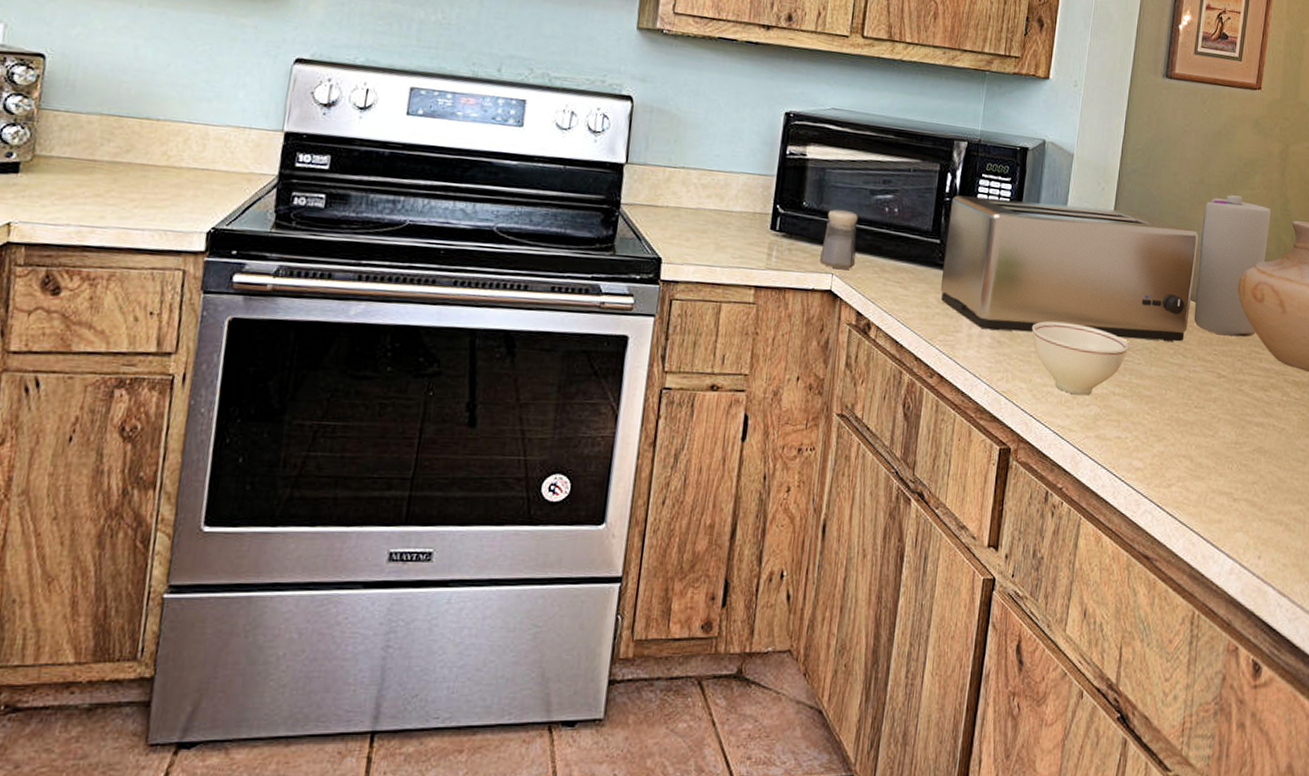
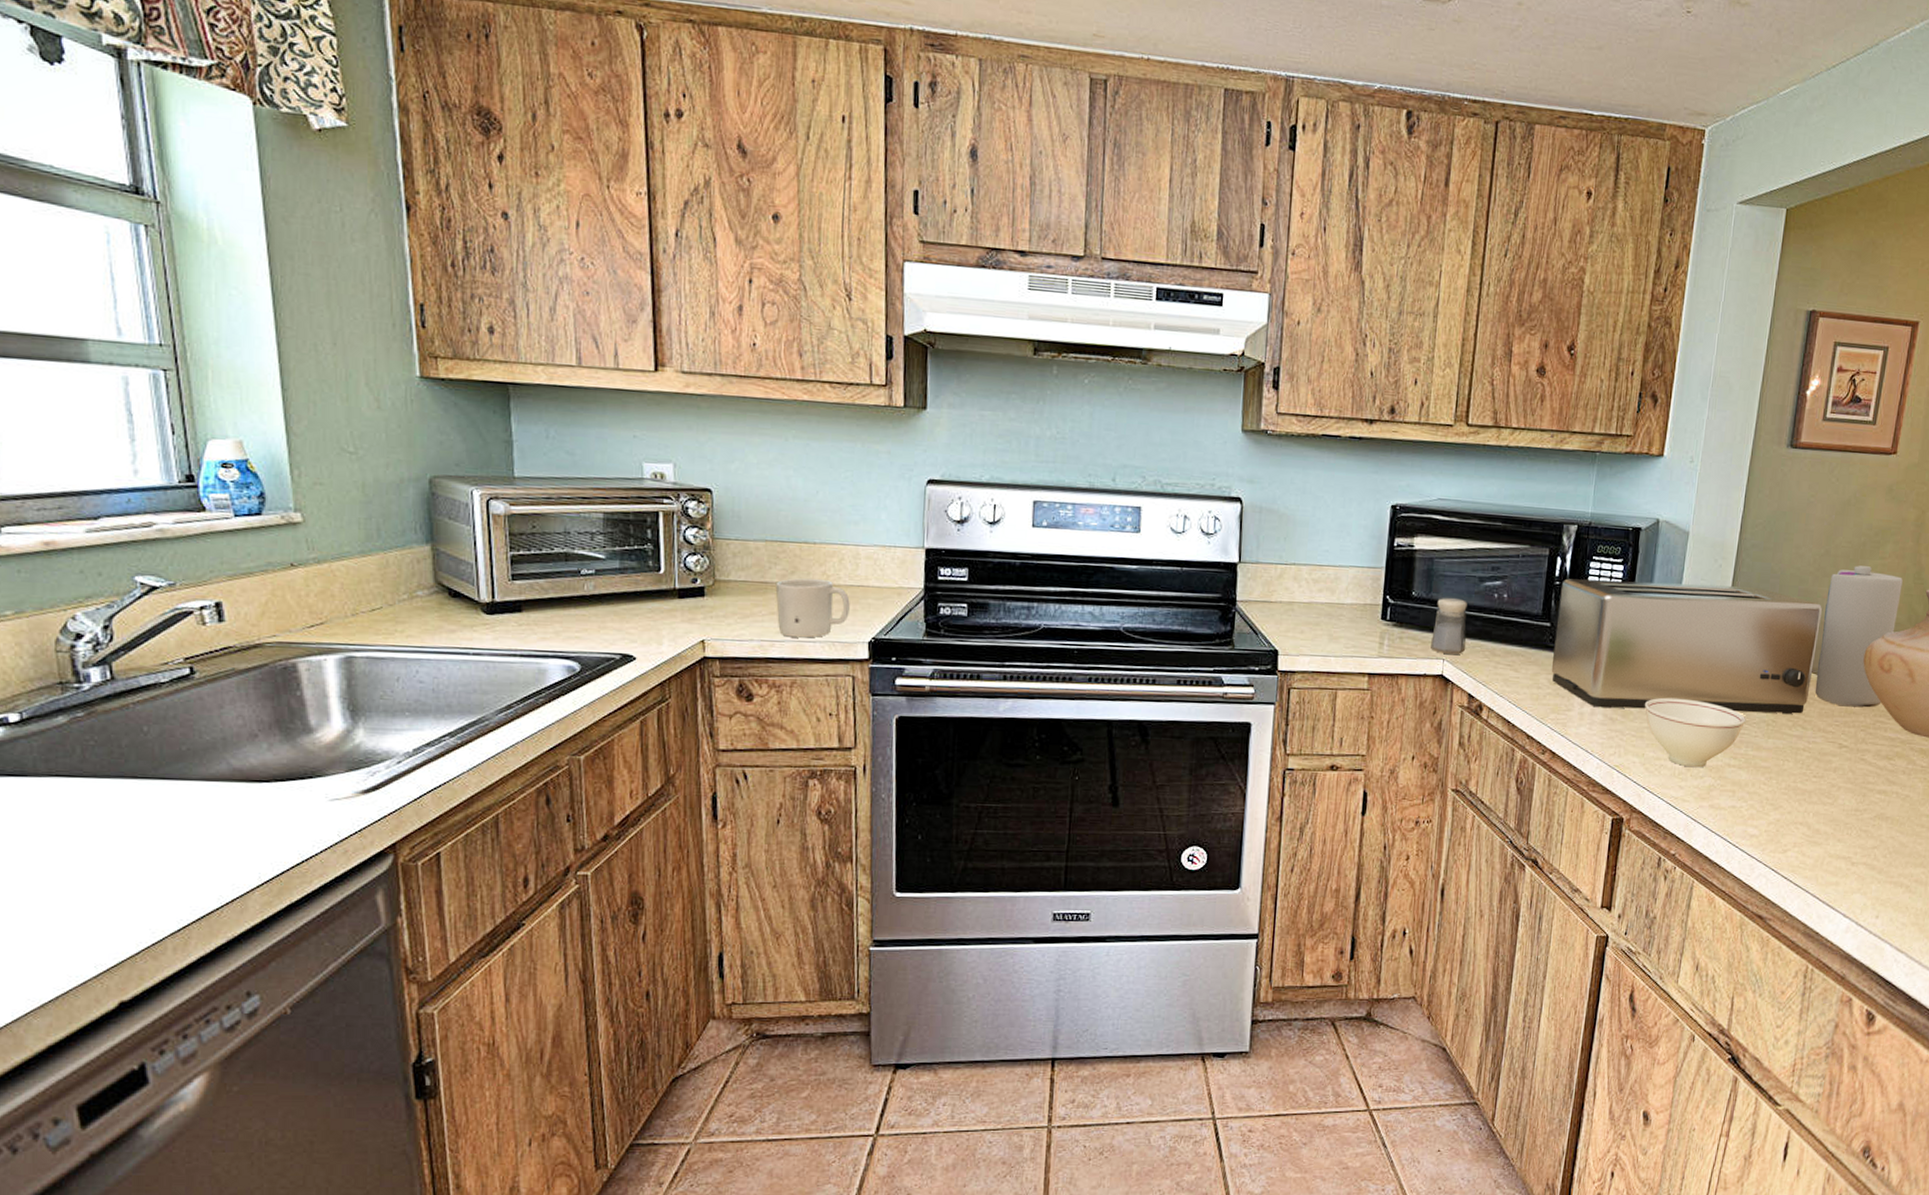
mug: none [102,157,191,225] -> present [775,578,850,638]

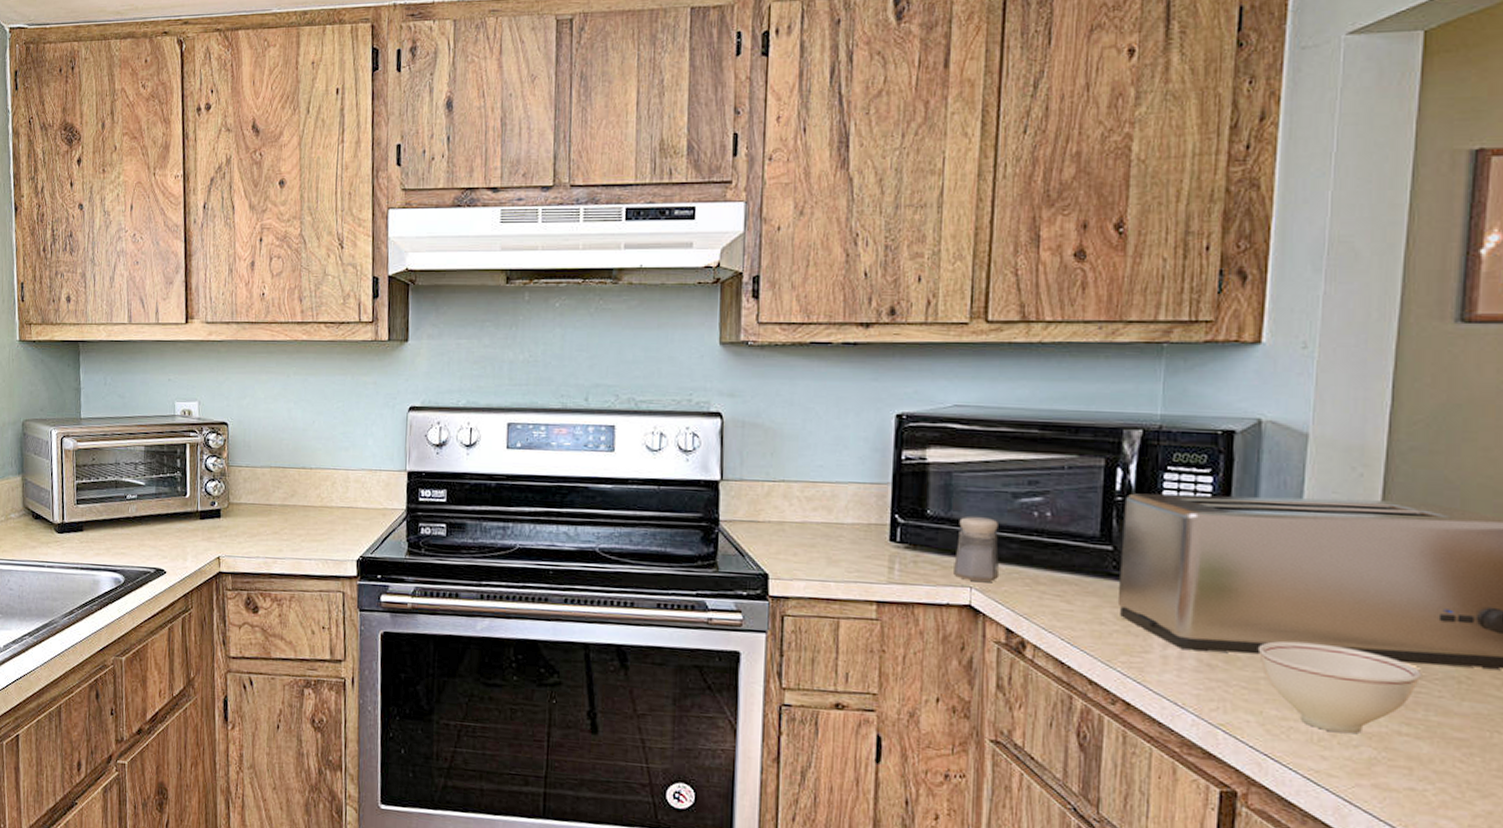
mug: present [775,578,850,638] -> none [278,500,341,556]

